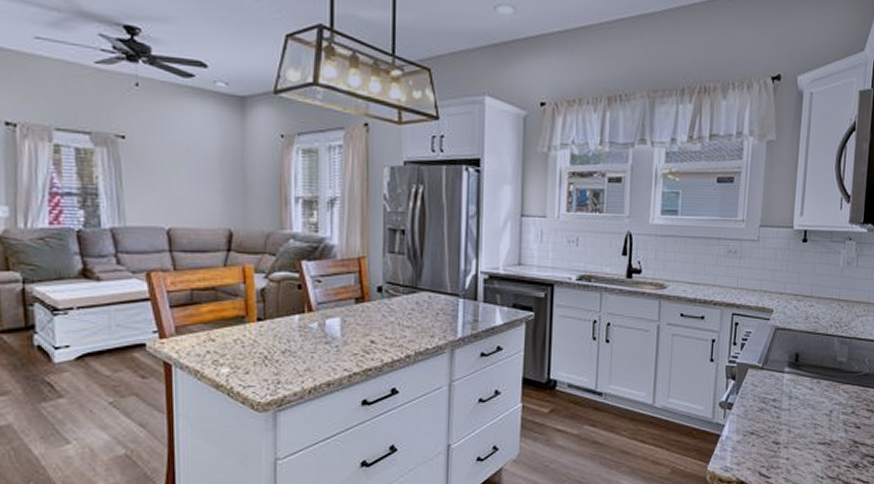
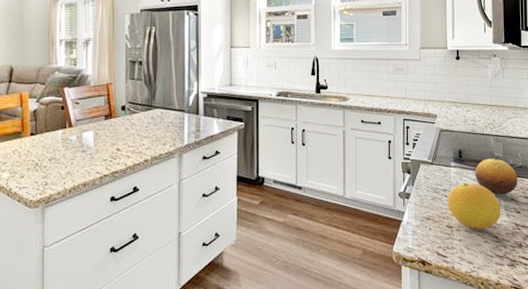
fruit: none [776,392,839,446] -> present [447,182,501,229]
fruit: none [811,364,862,408] -> present [474,158,518,195]

